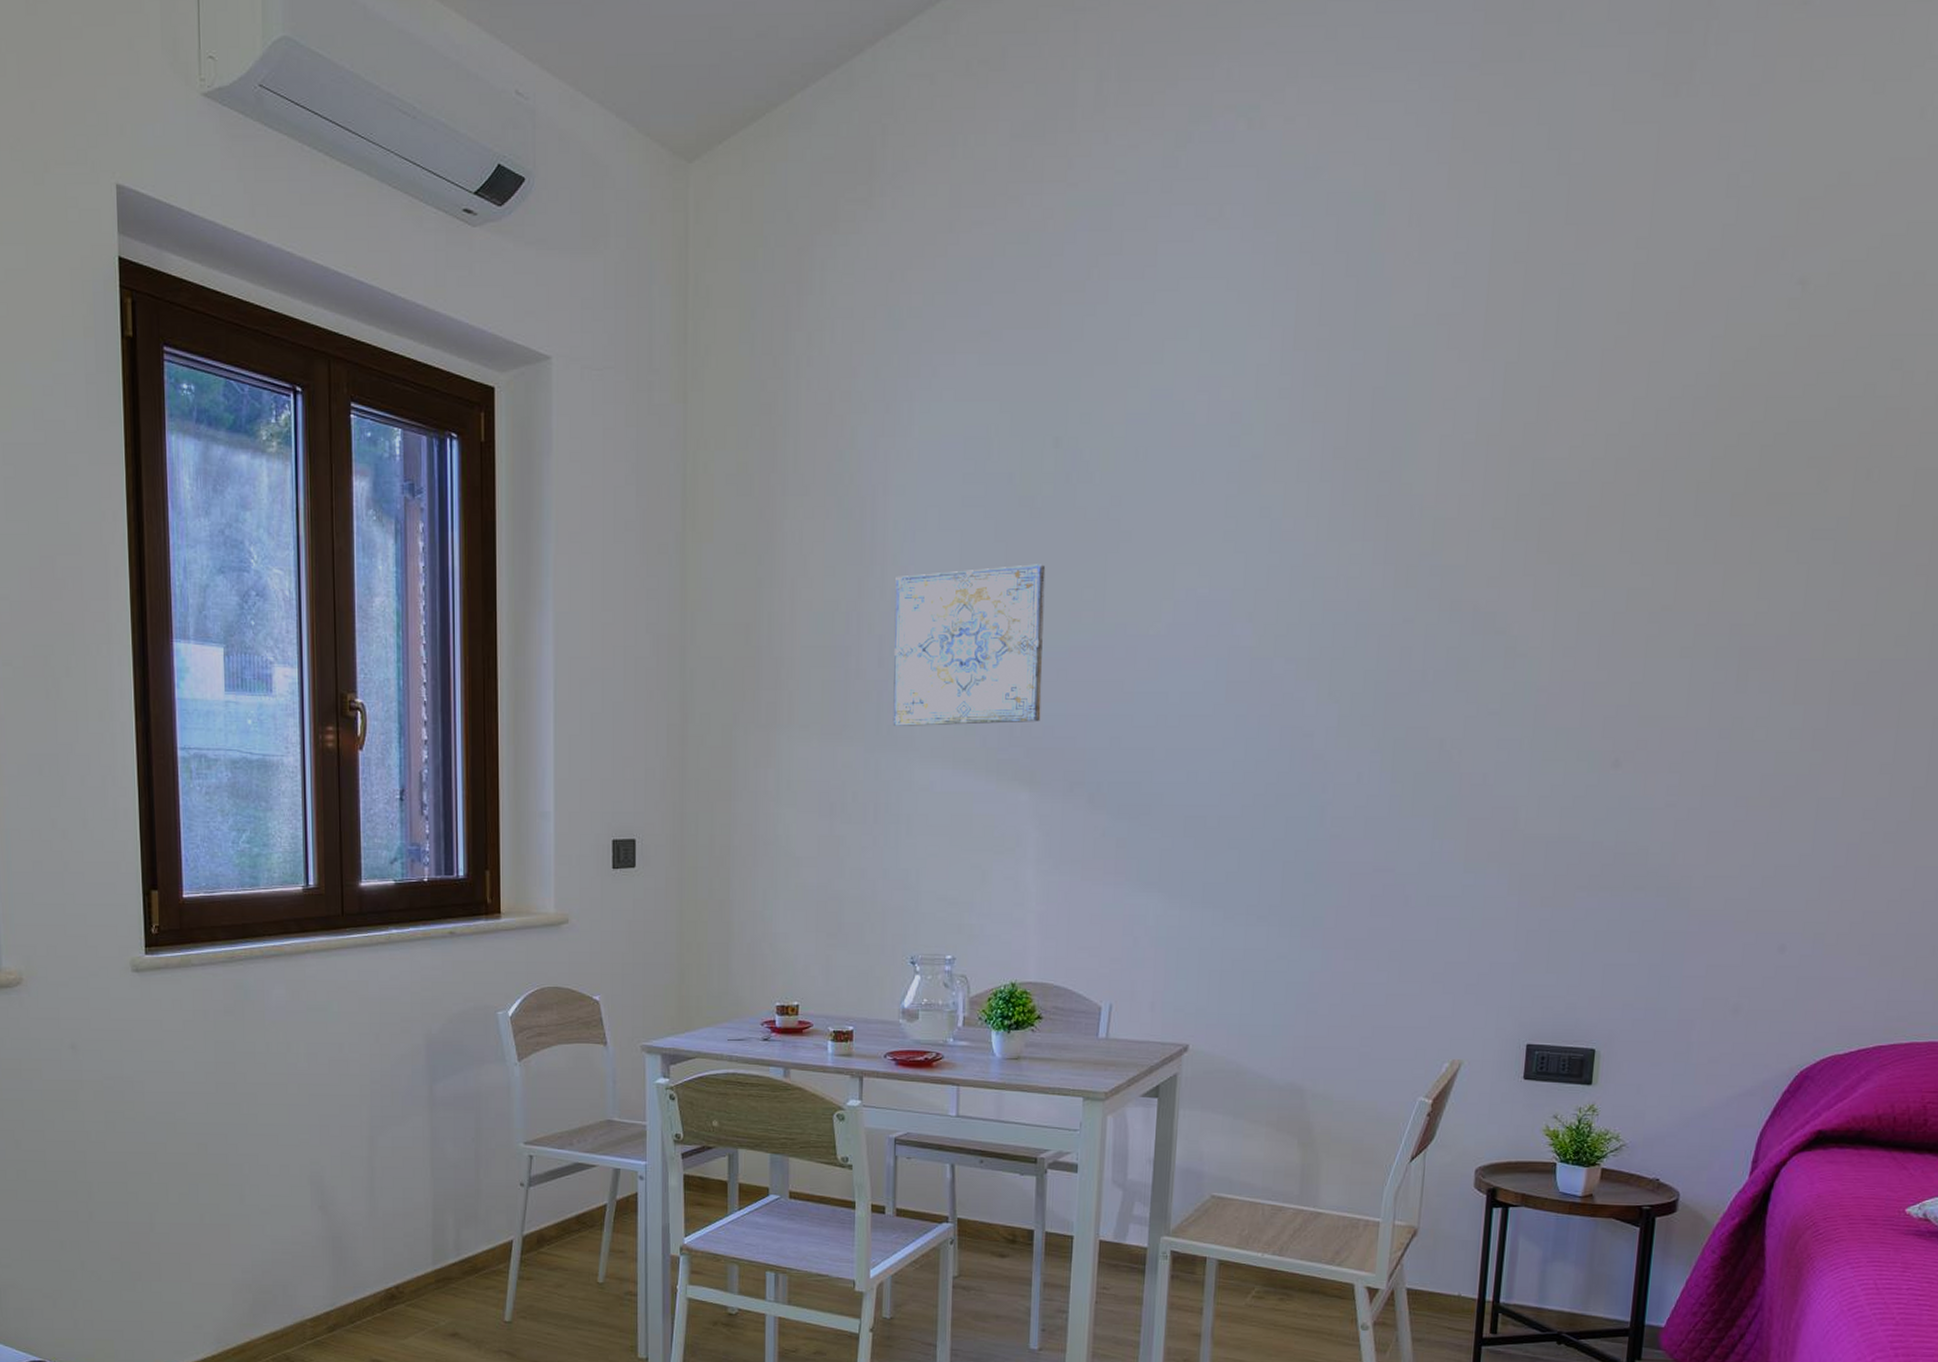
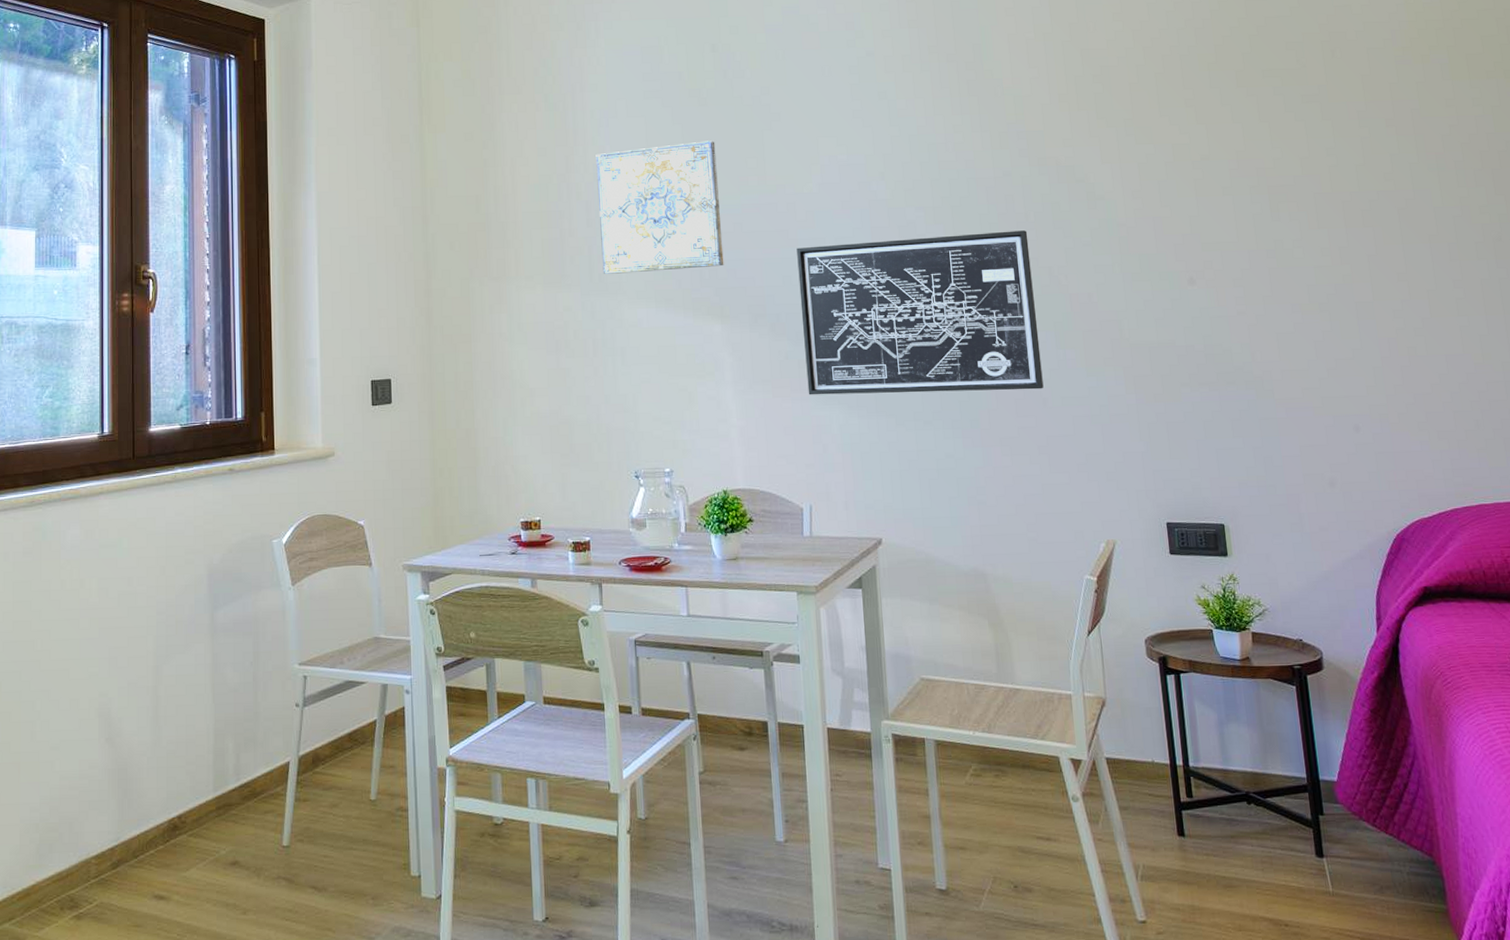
wall art: none [1124,692,1422,885] -> present [796,230,1044,395]

